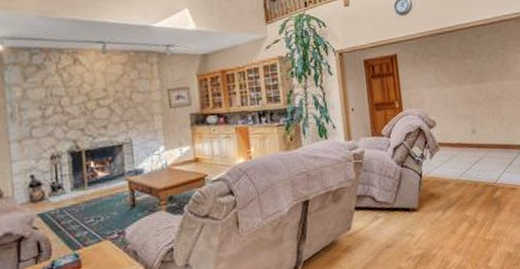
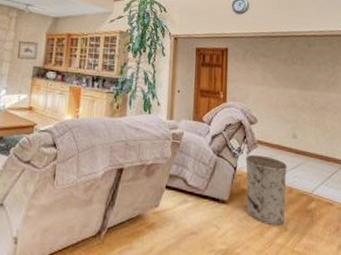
trash can: none [429,156,474,222] -> present [246,154,287,225]

